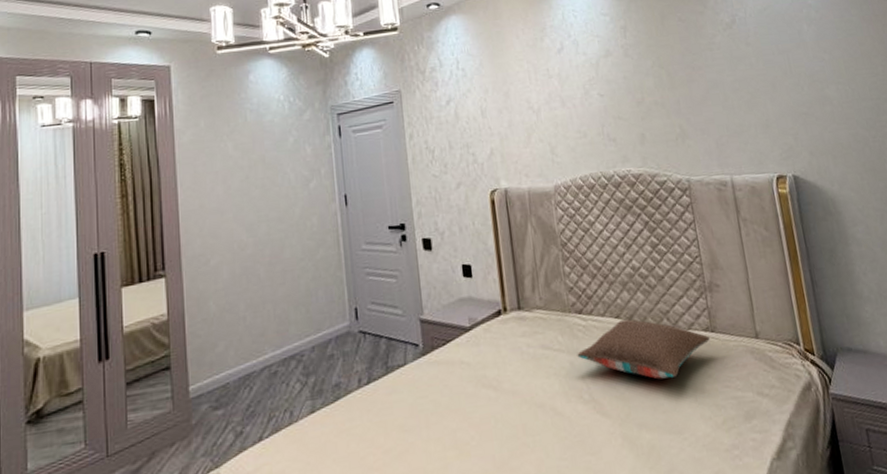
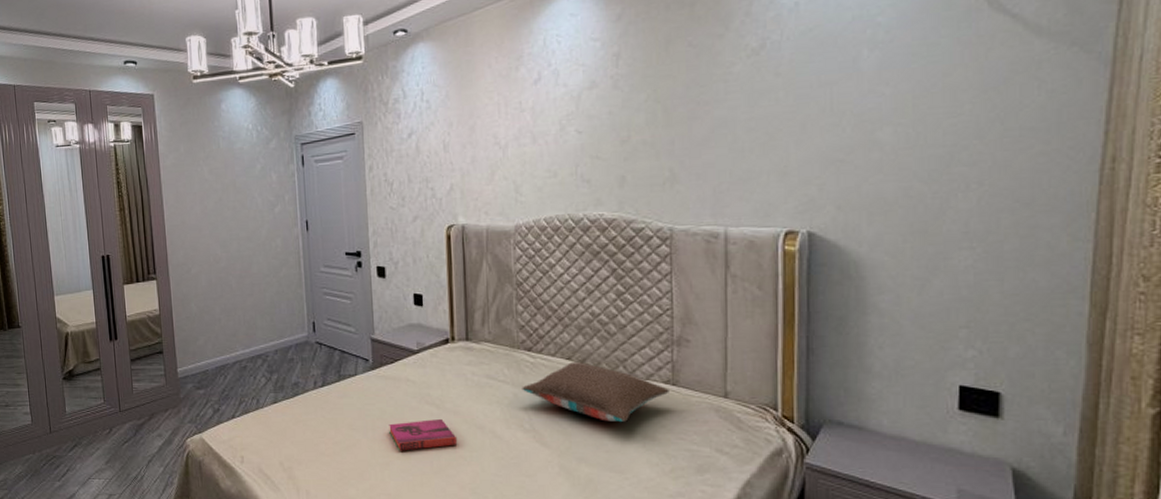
hardback book: none [444,402,519,449] -> present [389,418,458,451]

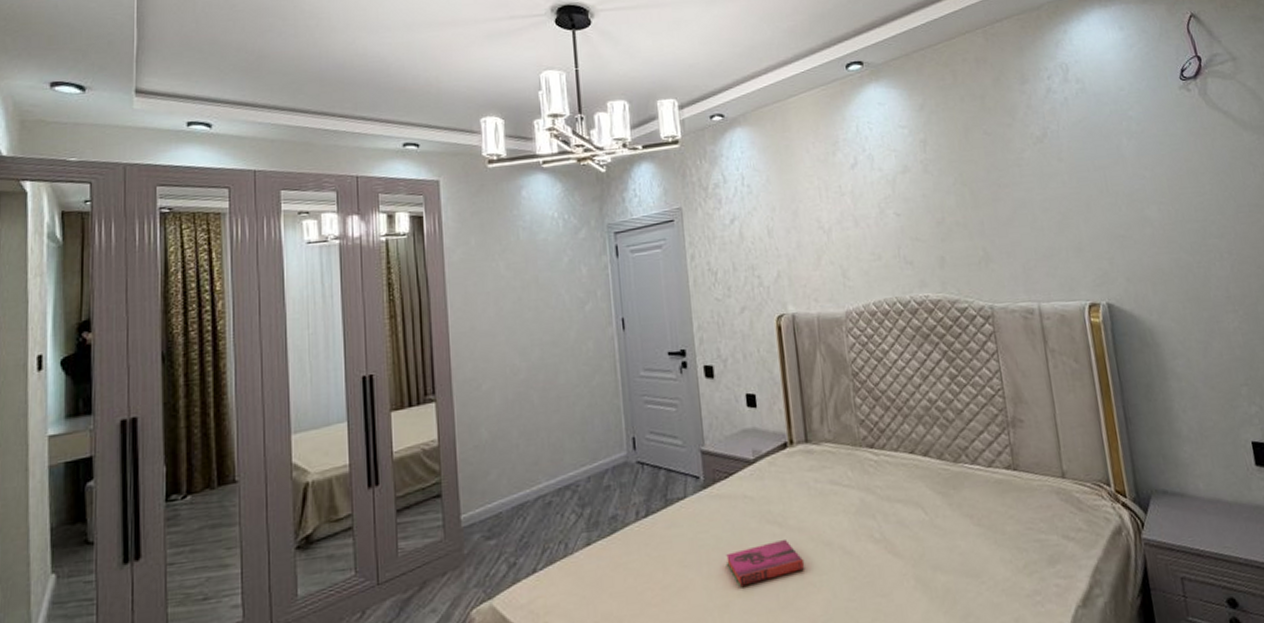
pillow: present [522,362,669,422] -> none [868,455,1012,519]

